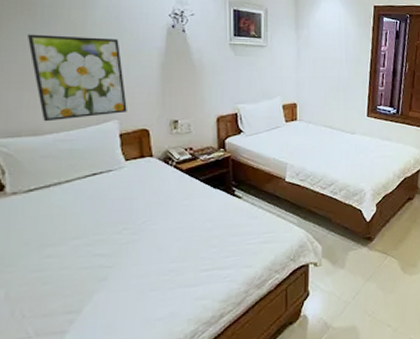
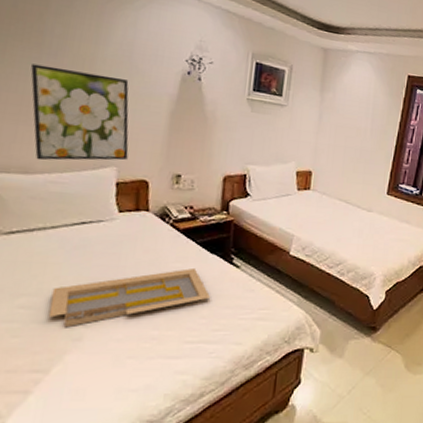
serving tray: none [73,203,219,271] -> present [48,267,211,328]

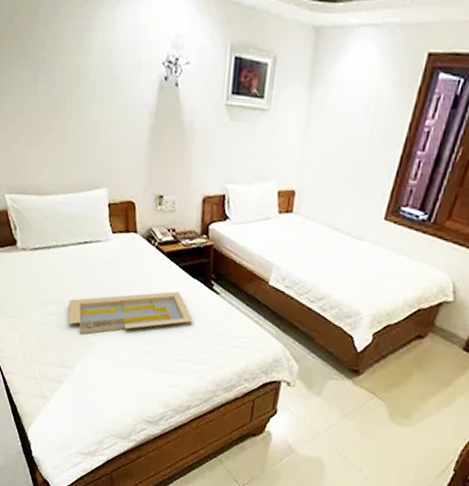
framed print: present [30,64,129,161] -> none [32,83,116,182]

